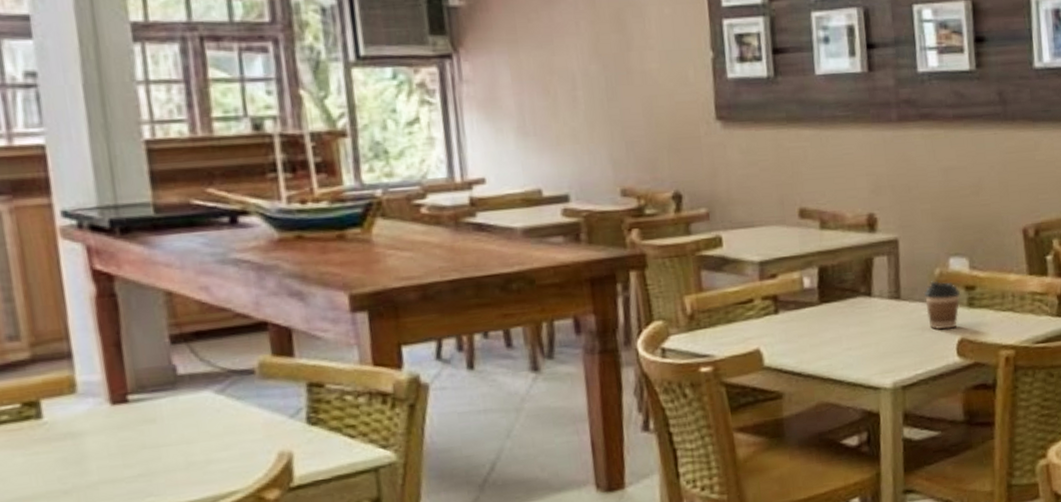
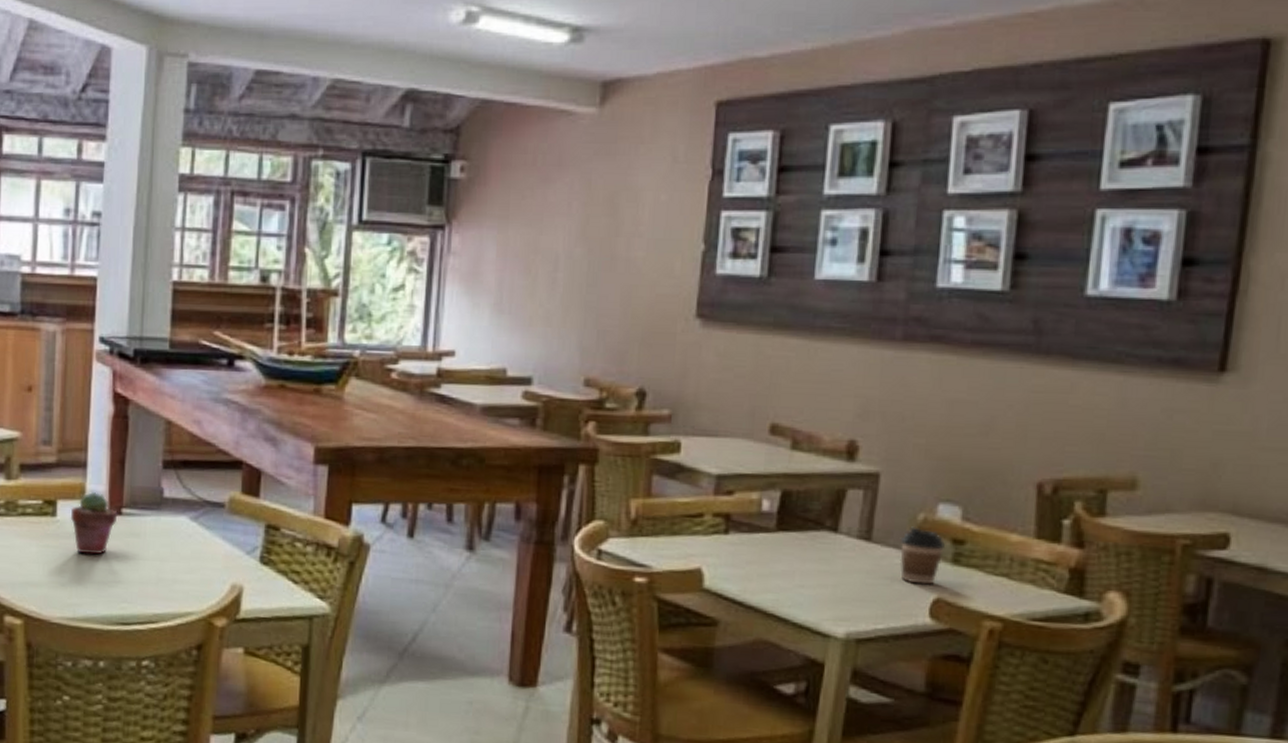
potted succulent: none [59,383,123,453] -> present [70,492,118,555]

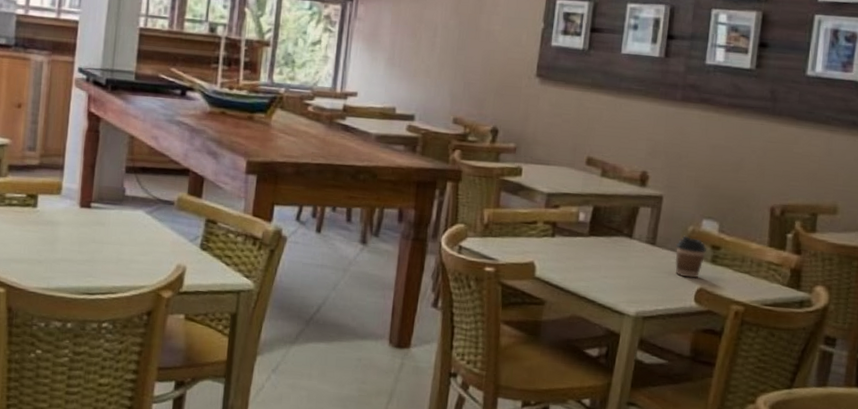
potted succulent: present [70,492,118,555] -> none [48,189,88,239]

